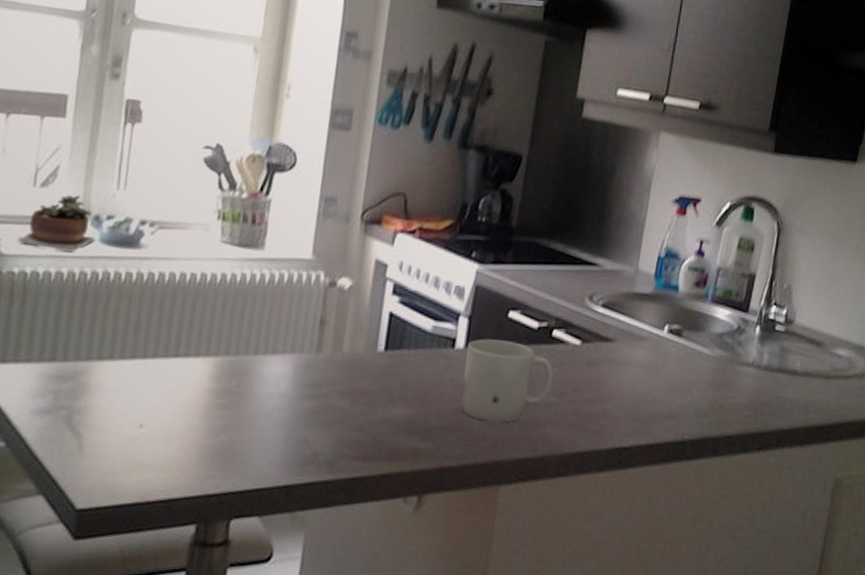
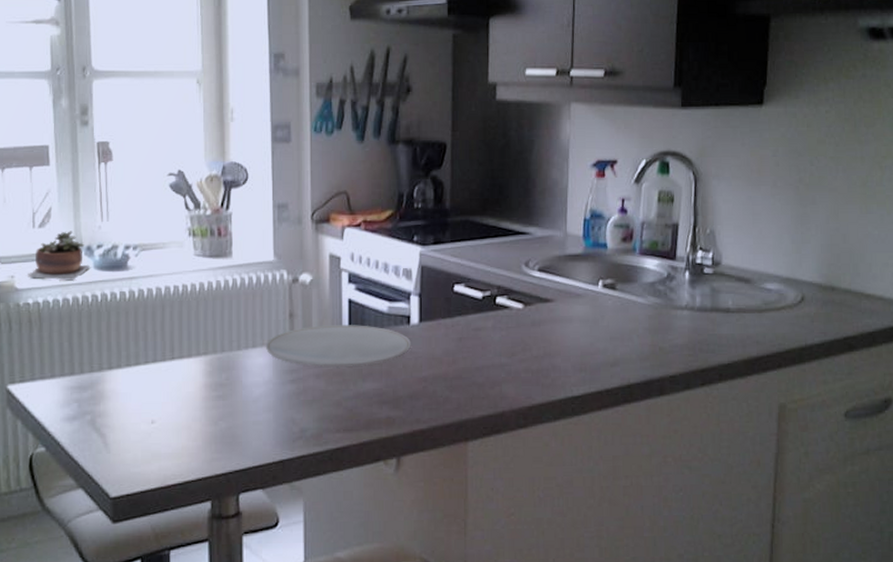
plate: none [286,337,453,388] -> present [265,325,411,367]
mug: present [461,338,554,423] -> none [421,312,503,386]

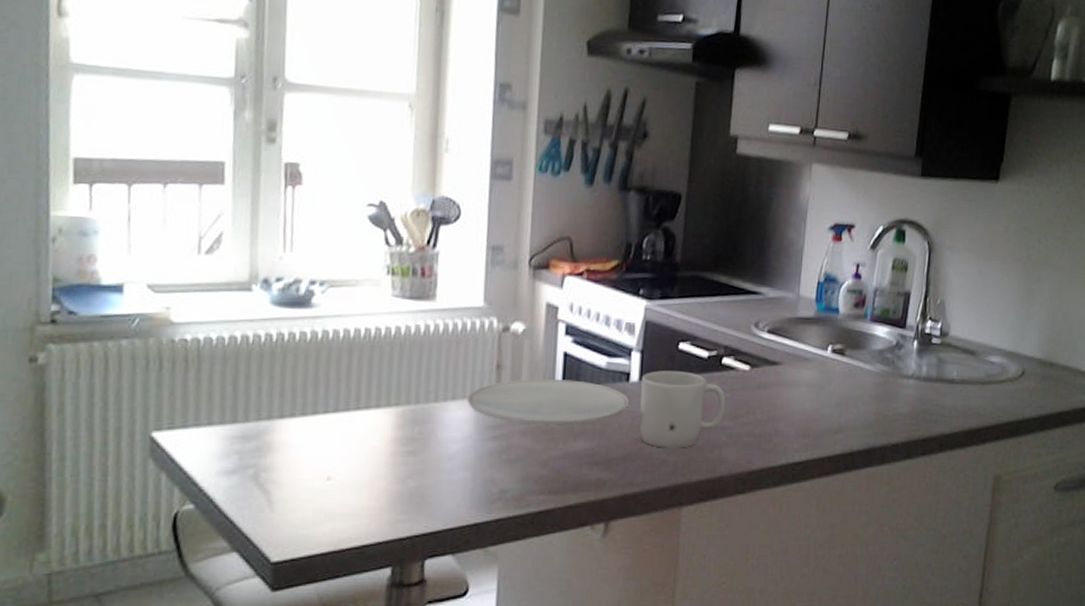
succulent plant: present [28,231,91,281] -> none [187,260,267,316]
mug: none [421,312,503,386] -> present [639,370,726,448]

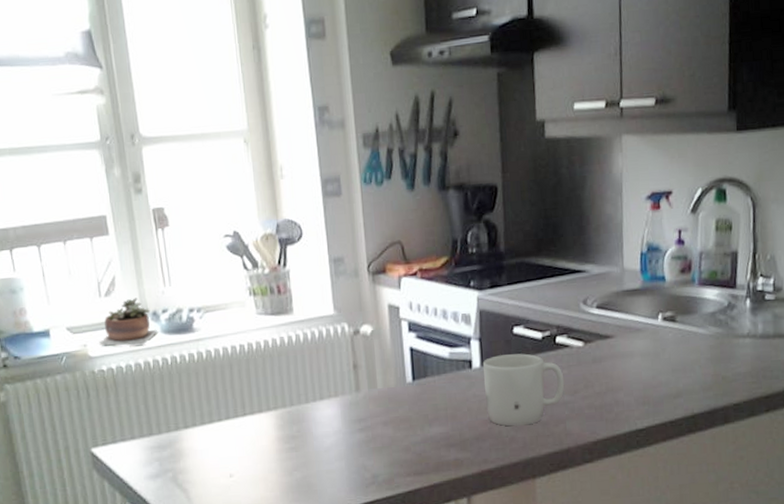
succulent plant: none [187,260,267,316] -> present [99,297,158,346]
plate: present [466,379,629,424] -> none [332,372,474,415]

